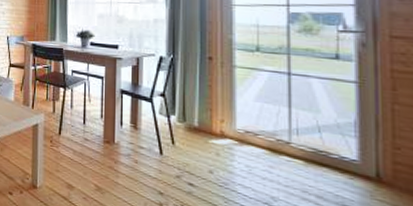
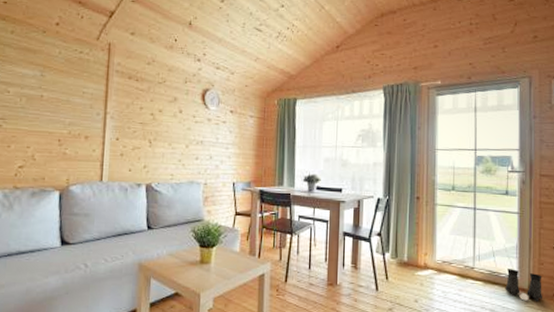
boots: none [338,149,400,195] -> present [505,269,542,301]

